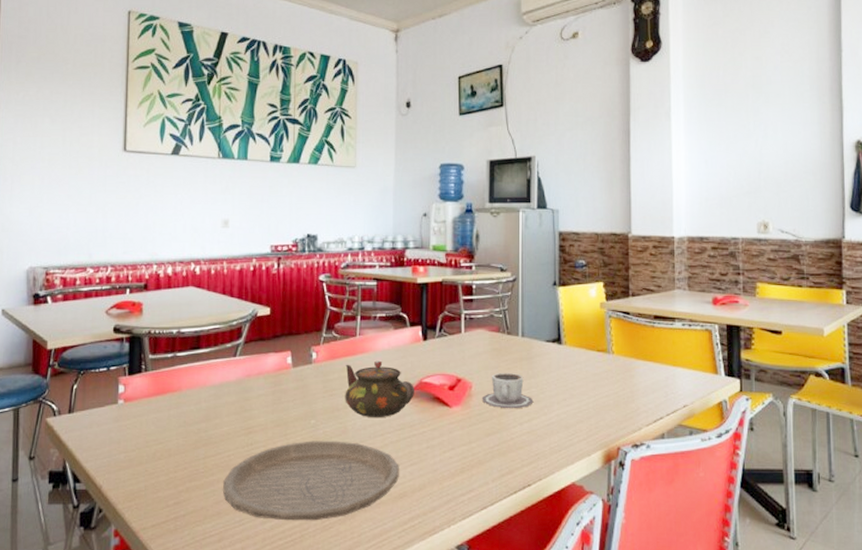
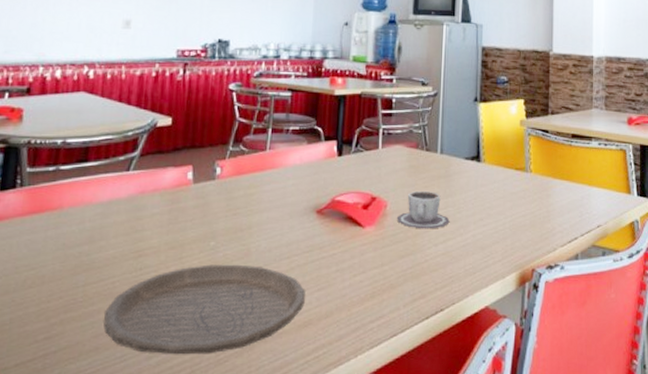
teapot: present [345,360,414,417] -> none [249,177,326,238]

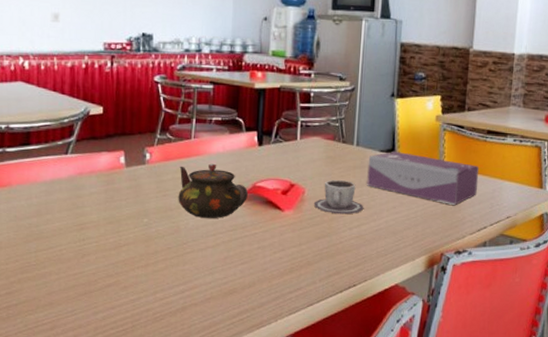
plate: present [103,264,305,355] -> none [55,238,230,313]
teapot: none [249,177,326,238] -> present [178,163,248,218]
tissue box: none [452,158,567,216] -> present [367,151,480,206]

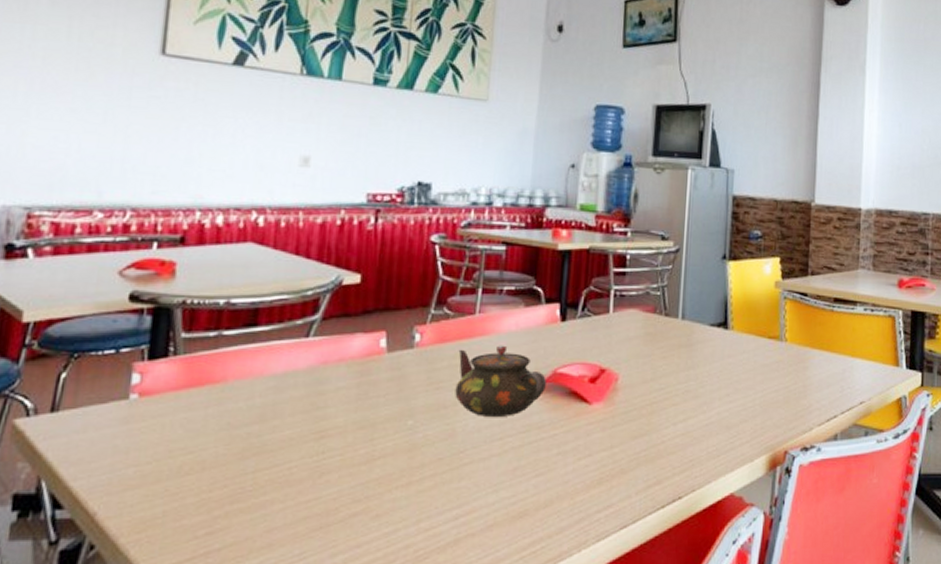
cup: present [313,180,364,215] -> none [629,363,691,406]
tissue box: present [367,151,480,206] -> none [694,324,827,391]

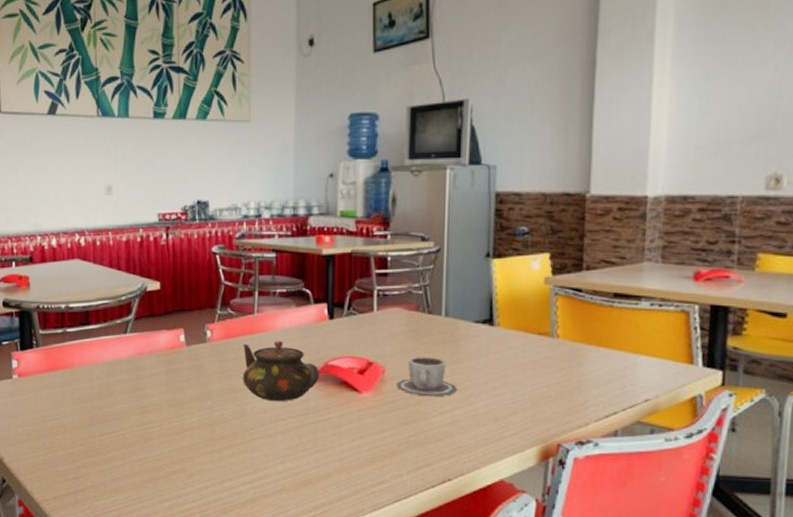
cup: none [629,363,691,406] -> present [396,357,457,397]

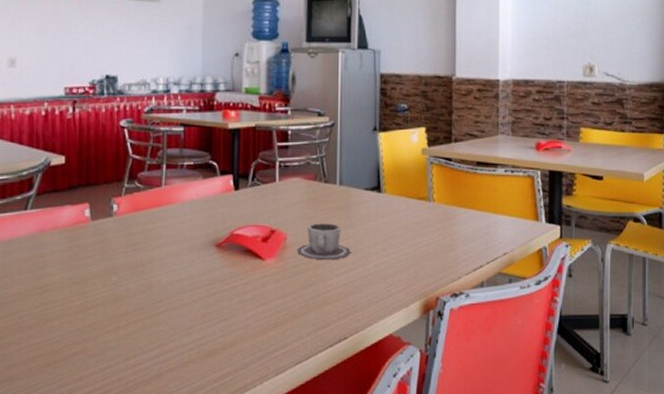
teapot: present [242,340,319,401] -> none [149,212,225,272]

